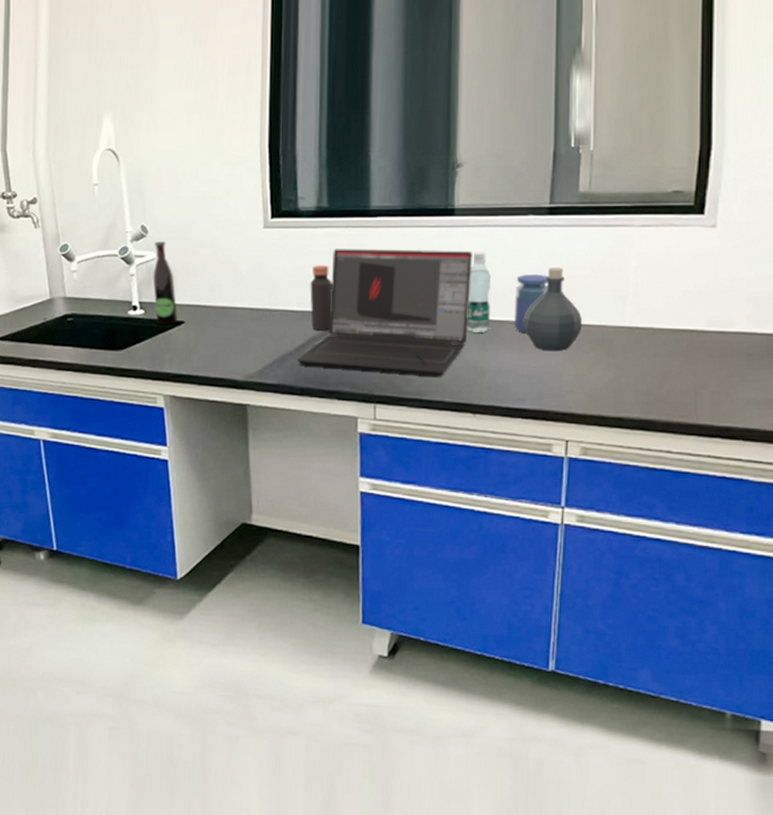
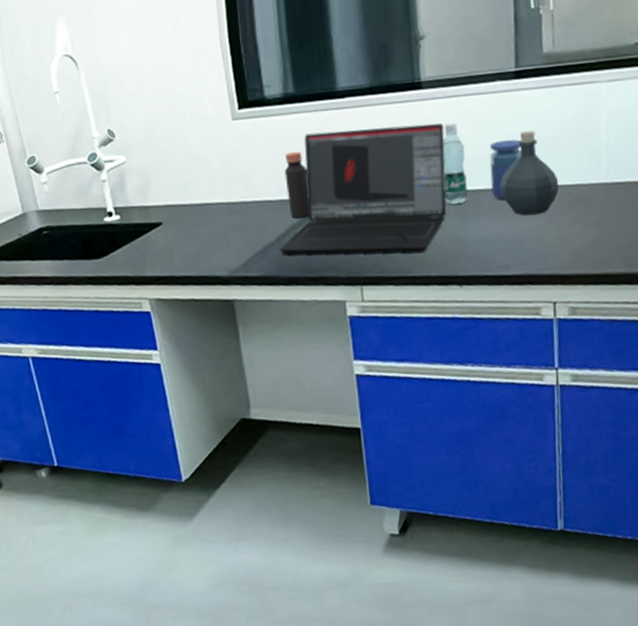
bottle: present [152,240,178,326] -> none [123,143,155,229]

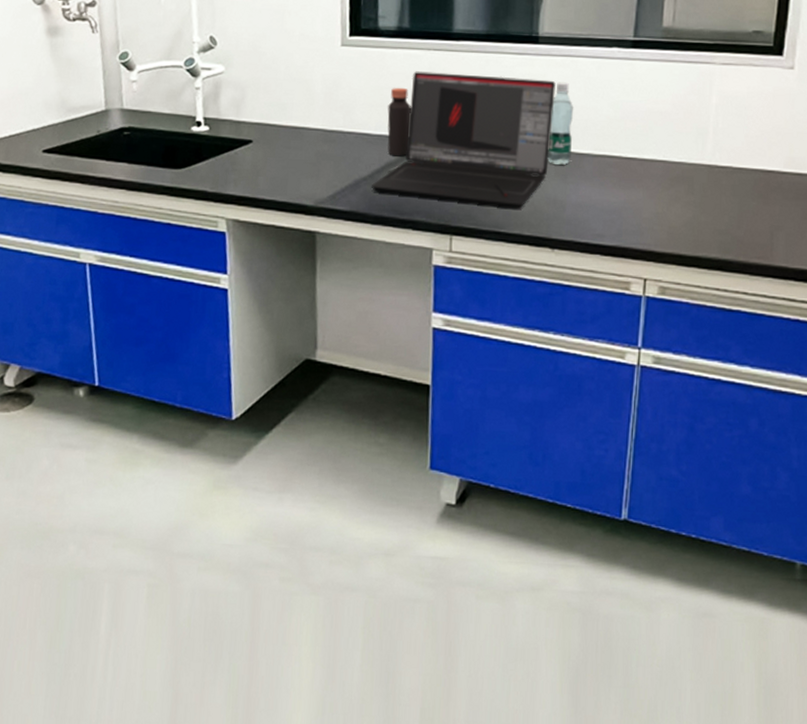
jar: present [489,139,522,200] -> none [595,107,631,167]
flask: present [501,131,560,216] -> none [605,101,664,187]

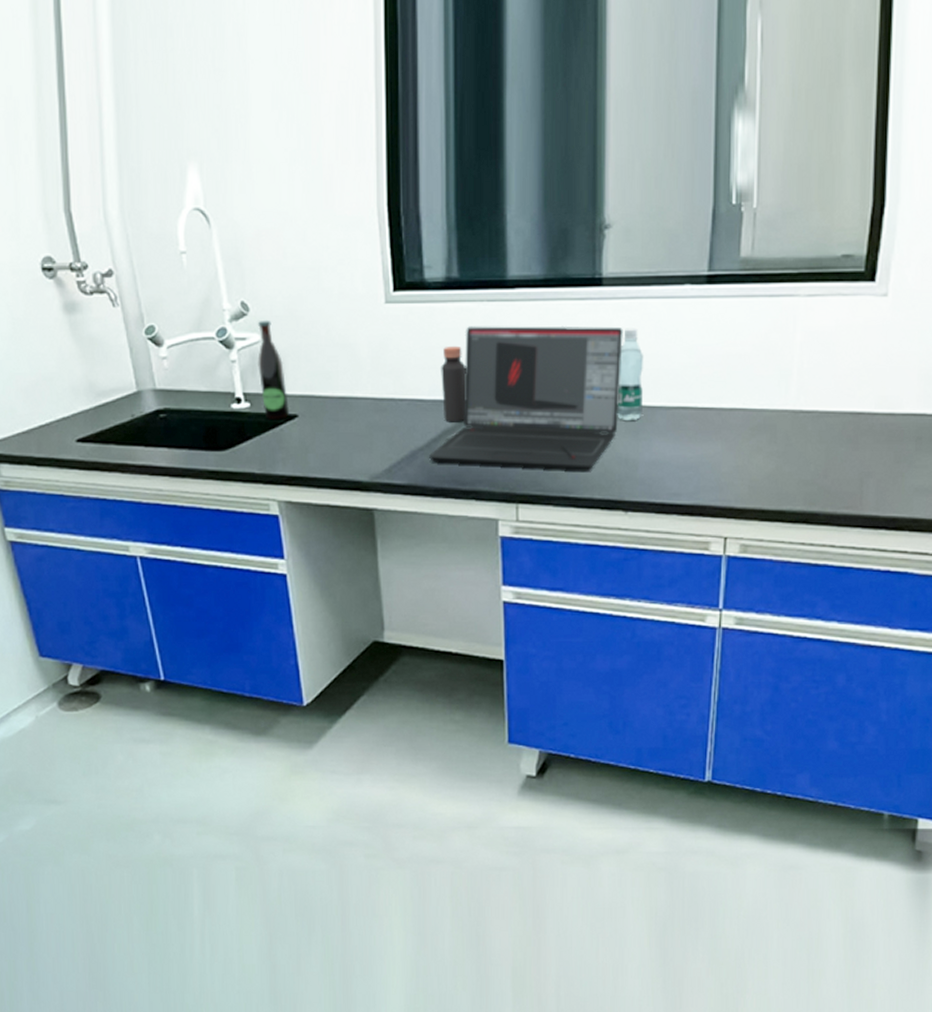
bottle: none [219,53,246,145] -> present [257,320,290,421]

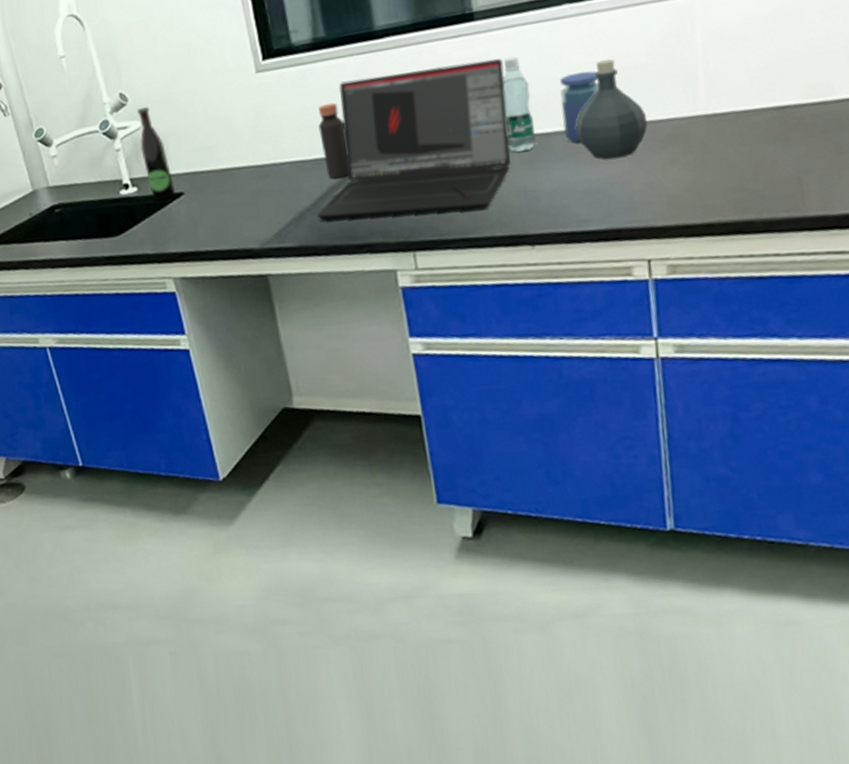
jar: none [669,352,706,420] -> present [559,70,600,143]
flask: none [680,345,743,440] -> present [575,59,648,159]

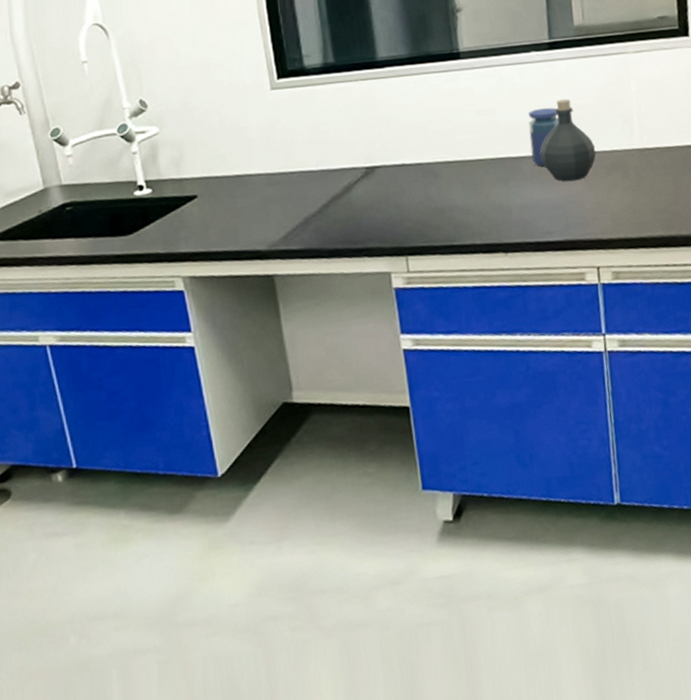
bottle: present [137,106,176,202] -> none [156,113,190,203]
laptop: present [316,58,511,222] -> none [320,92,489,227]
bottle: present [318,102,349,179] -> none [325,120,351,189]
bottle: present [502,56,536,153] -> none [482,91,509,173]

